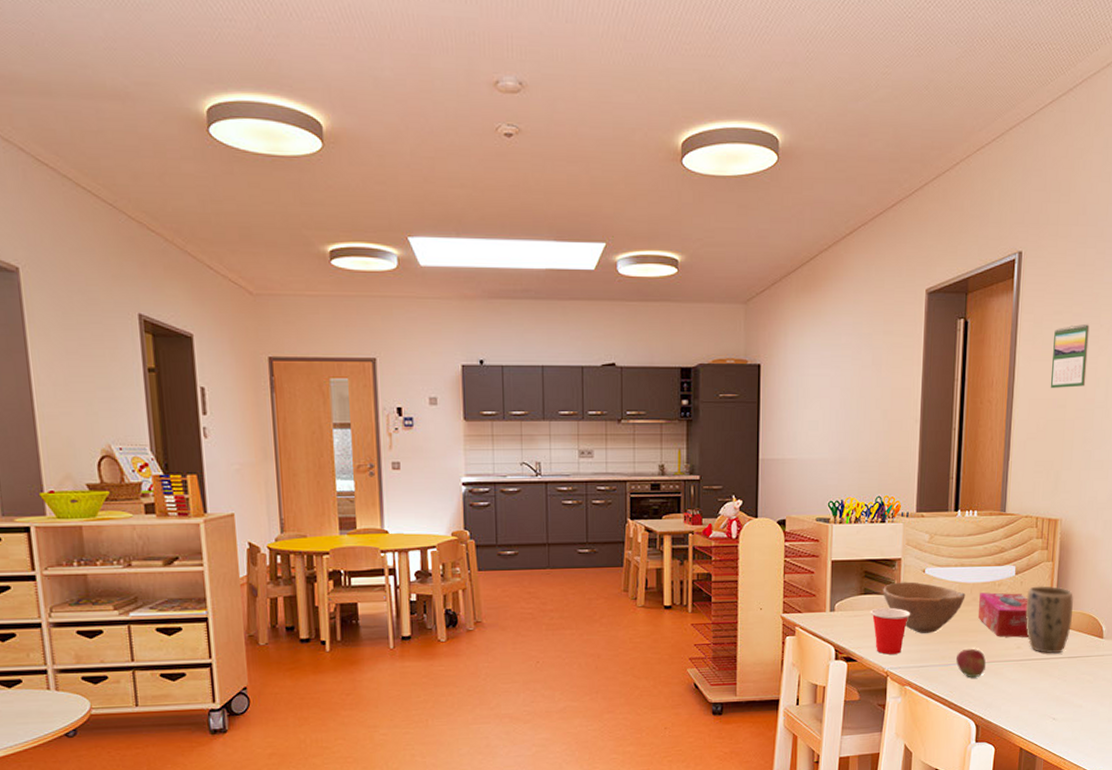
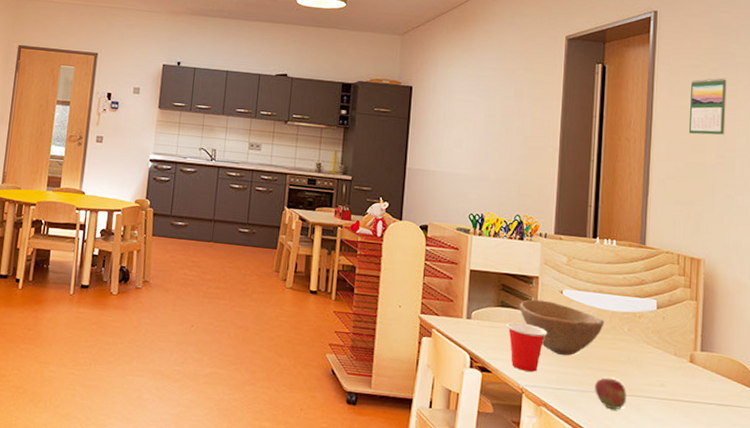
tissue box: present [977,592,1029,638] -> none [617,322,673,376]
plant pot: present [1026,586,1073,654] -> none [669,323,721,399]

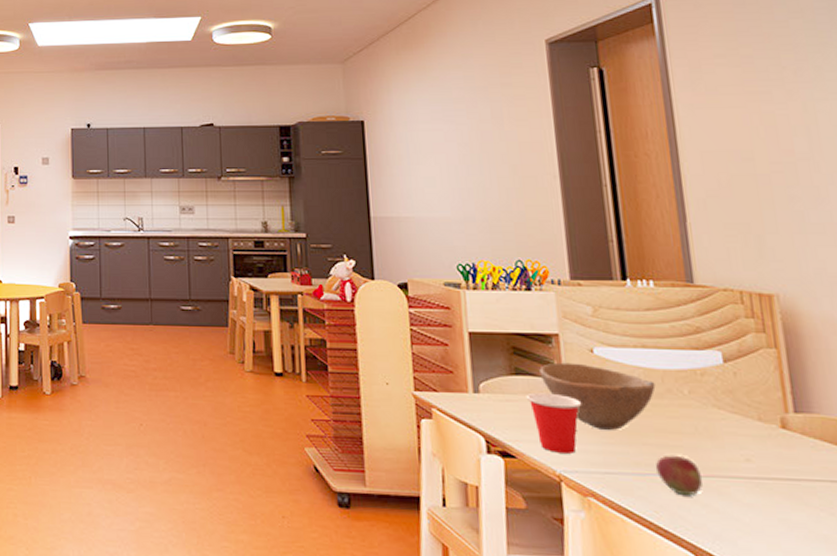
calendar: present [688,78,727,135] -> none [719,65,777,140]

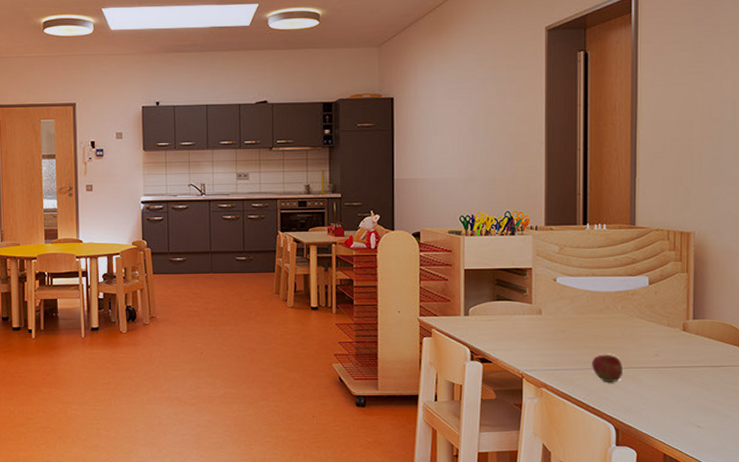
cup: present [526,392,582,454] -> none [503,313,544,357]
bowl: present [539,362,656,430] -> none [515,289,598,338]

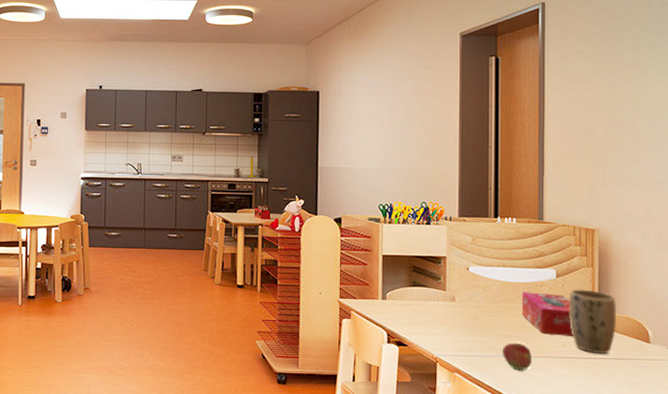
tissue box: none [612,301,666,345] -> present [521,292,573,336]
plant pot: none [662,296,713,362] -> present [568,289,617,354]

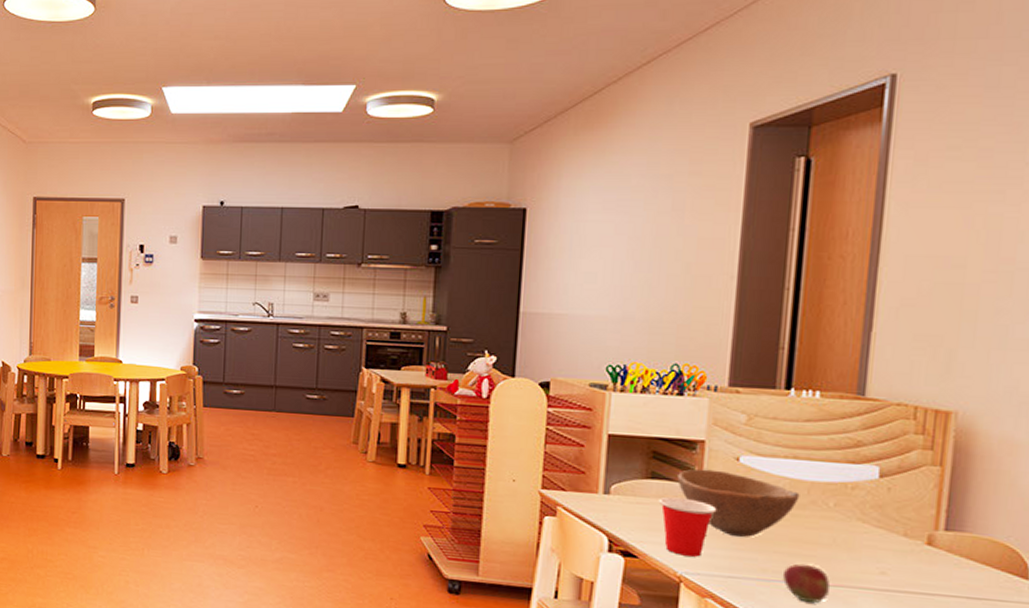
cup: none [419,299,457,342] -> present [658,496,717,557]
bowl: none [430,277,509,325] -> present [677,468,800,537]
tissue box: present [521,292,573,336] -> none [818,495,900,562]
plant pot: present [568,289,617,354] -> none [895,495,976,590]

